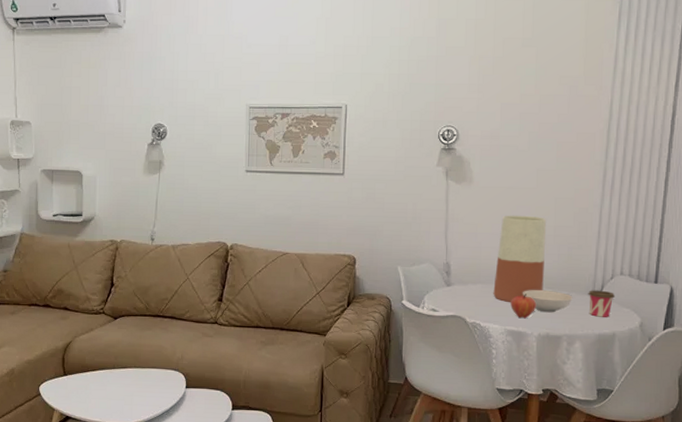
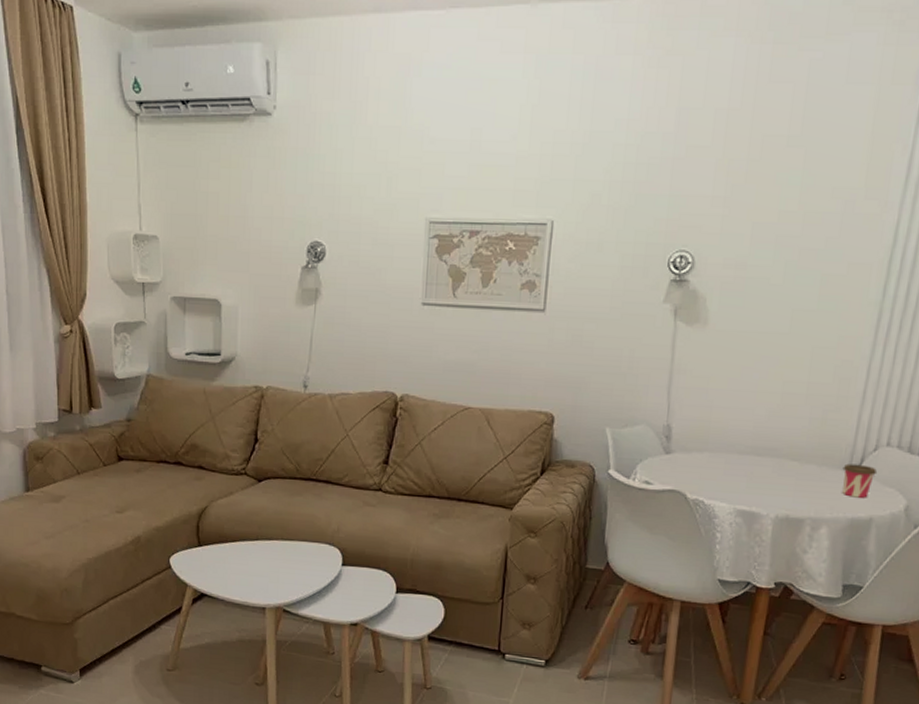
vase: present [493,215,547,302] -> none [723,367,799,476]
fruit: present [510,293,537,319] -> none [743,465,777,497]
bowl: present [522,290,573,313] -> none [759,461,824,491]

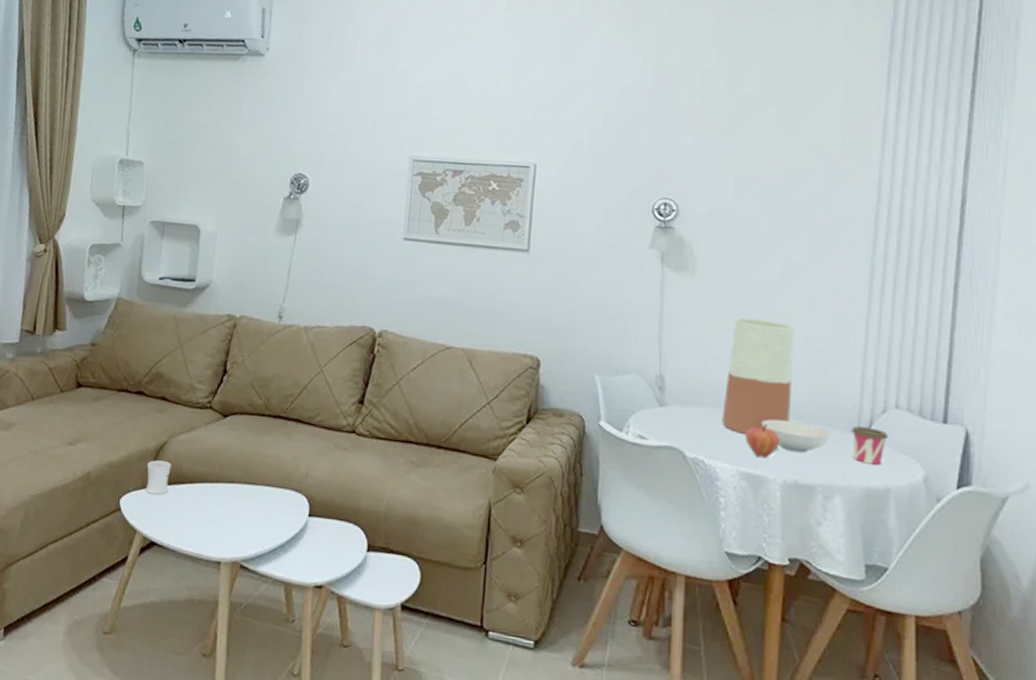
mug: none [191,523,214,554] -> present [145,460,172,495]
vase: none [723,367,799,476] -> present [722,317,795,434]
fruit: none [743,465,777,497] -> present [745,423,781,459]
bowl: none [759,461,824,491] -> present [760,419,831,454]

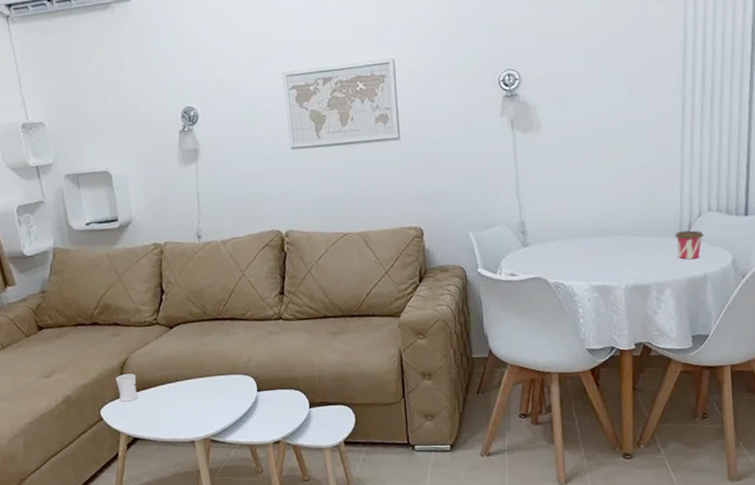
vase: present [722,317,795,434] -> none [574,159,627,256]
fruit: present [745,423,781,459] -> none [593,244,622,272]
bowl: present [760,419,831,454] -> none [604,237,660,262]

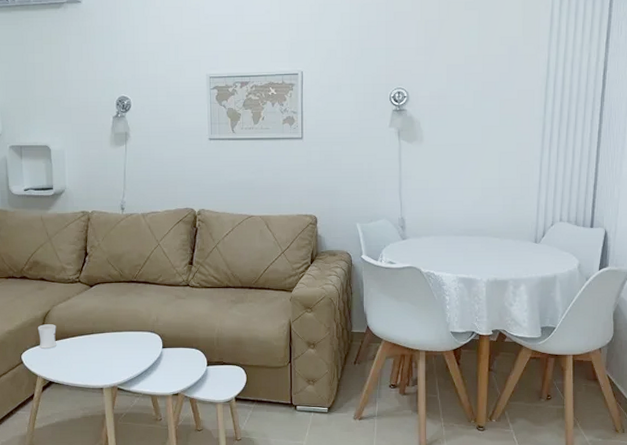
cup: present [675,230,704,260] -> none [531,236,556,261]

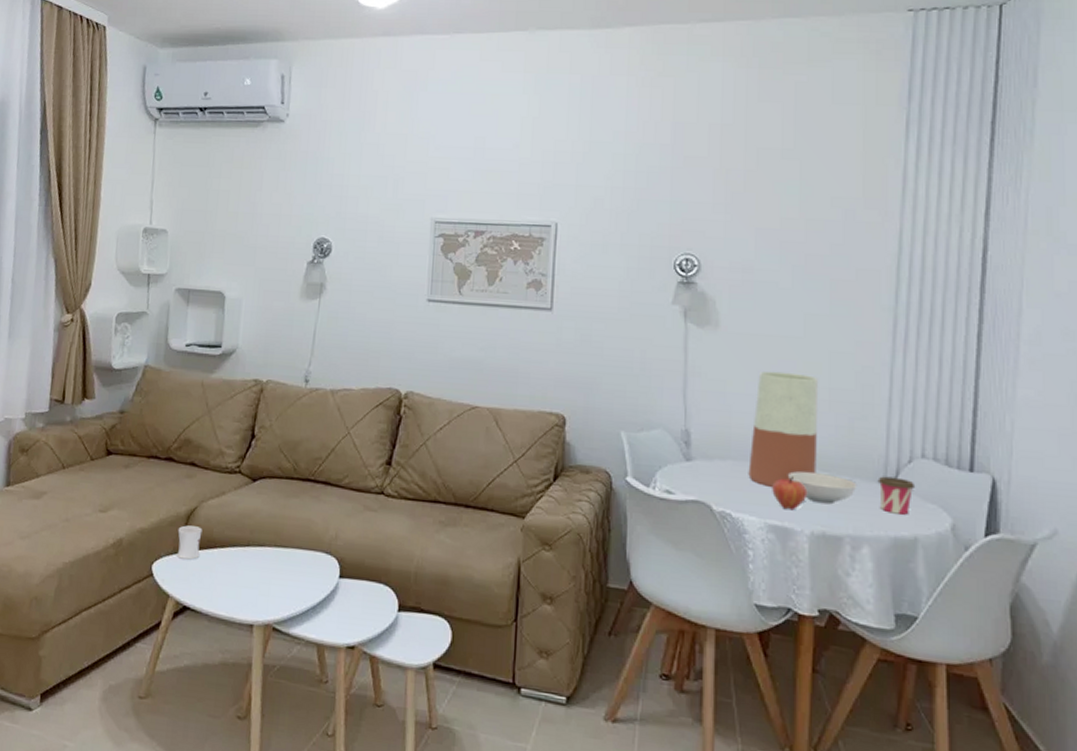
vase: none [445,170,492,252] -> present [748,371,819,487]
fruit: none [461,243,485,266] -> present [772,476,808,511]
bowl: none [471,239,518,260] -> present [787,471,857,505]
cup: none [531,236,556,261] -> present [877,476,916,515]

